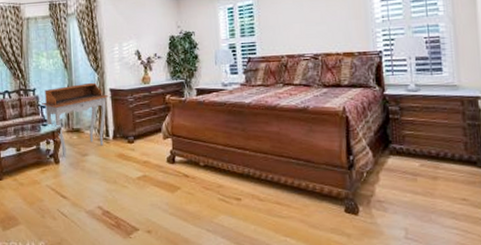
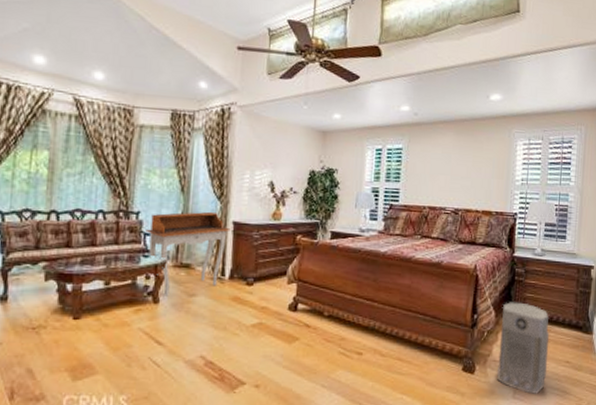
air purifier: none [379,140,442,234] -> present [496,302,550,394]

